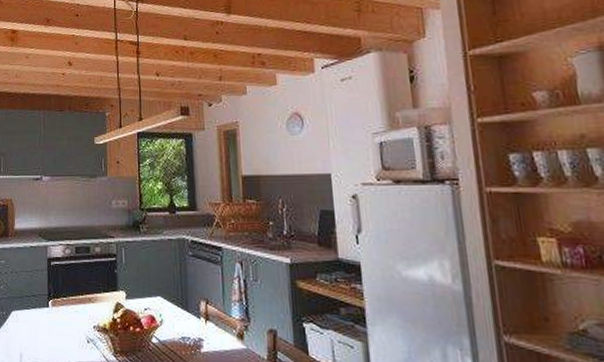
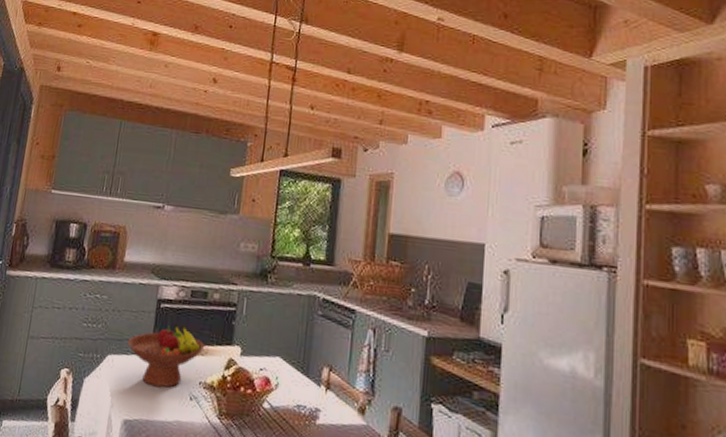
fruit bowl: none [27,276,94,335] -> present [127,322,205,388]

